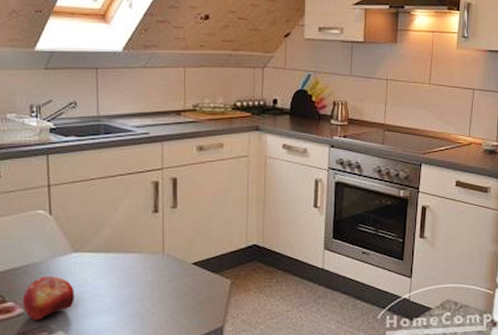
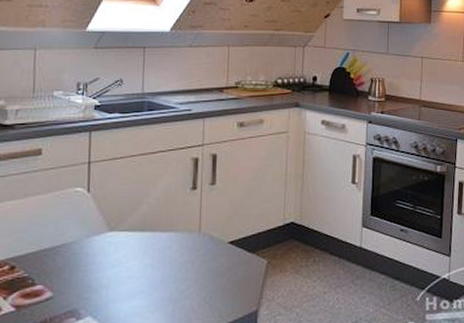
fruit: present [22,276,74,321] -> none [52,257,107,306]

